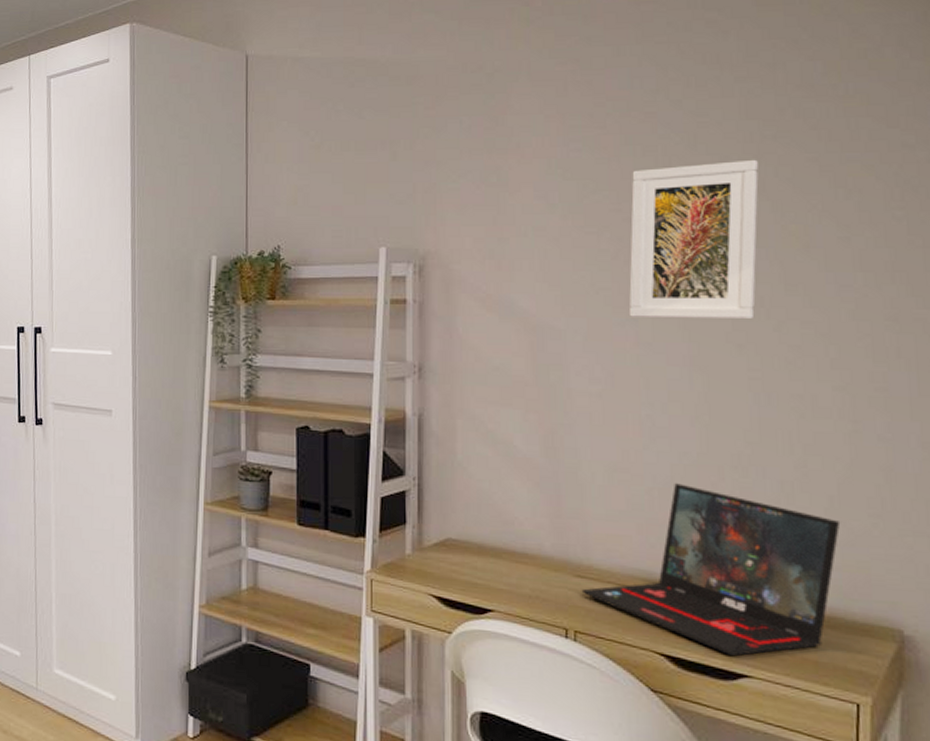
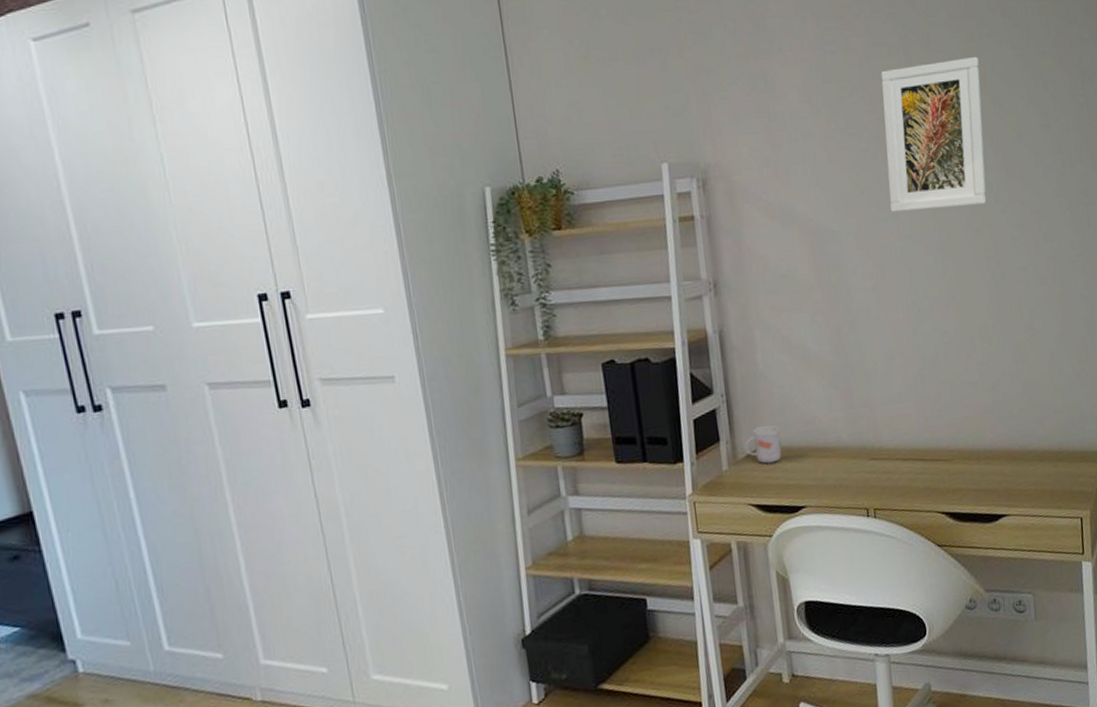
mug: none [432,513,475,557] -> present [744,419,782,464]
laptop: present [581,483,841,657] -> none [875,360,1060,502]

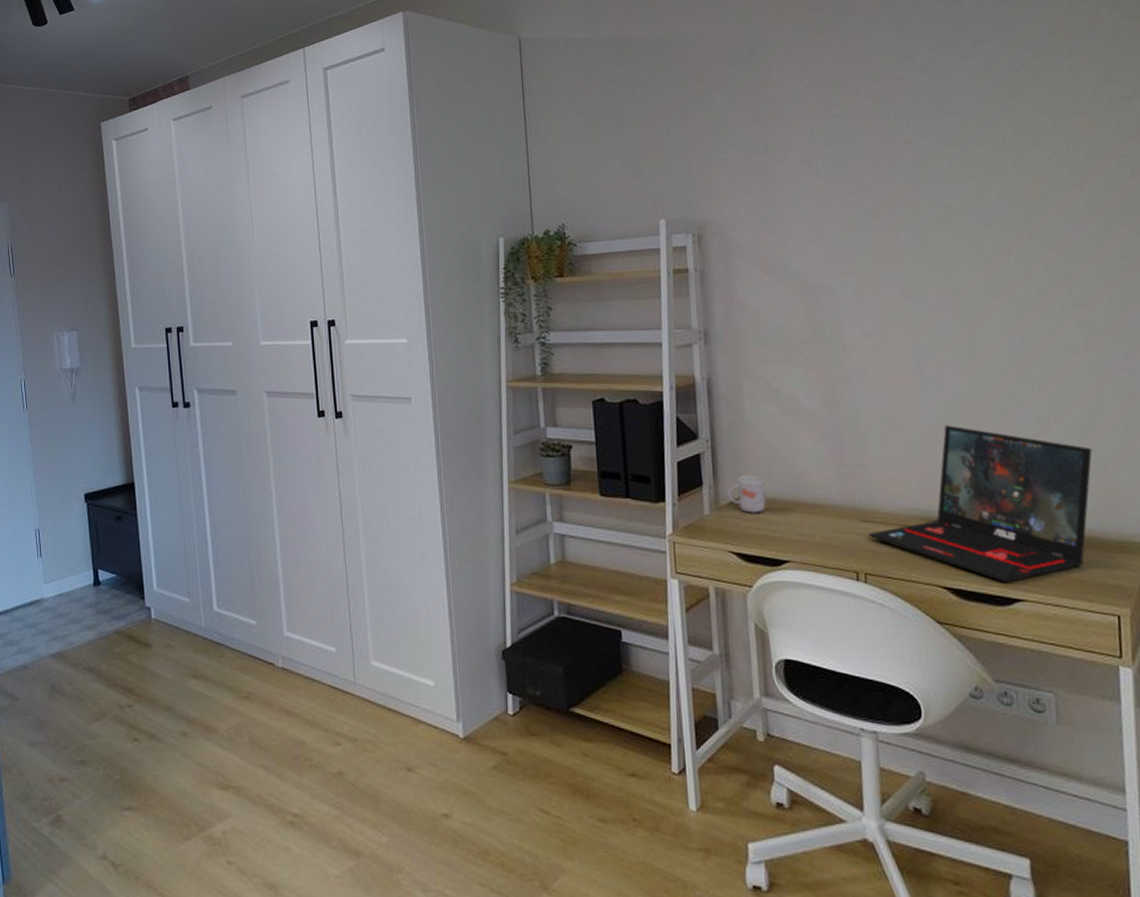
laptop: none [875,360,1060,502] -> present [868,425,1093,583]
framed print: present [880,56,987,212] -> none [887,117,1005,272]

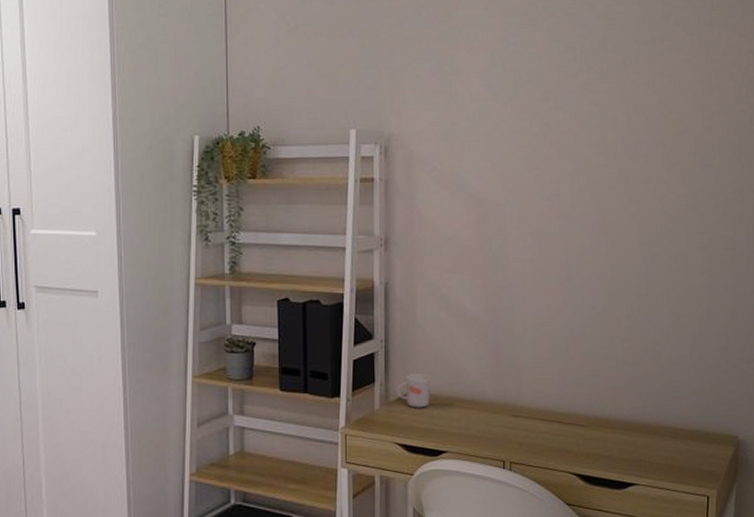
laptop: present [868,425,1093,583] -> none [515,332,700,470]

